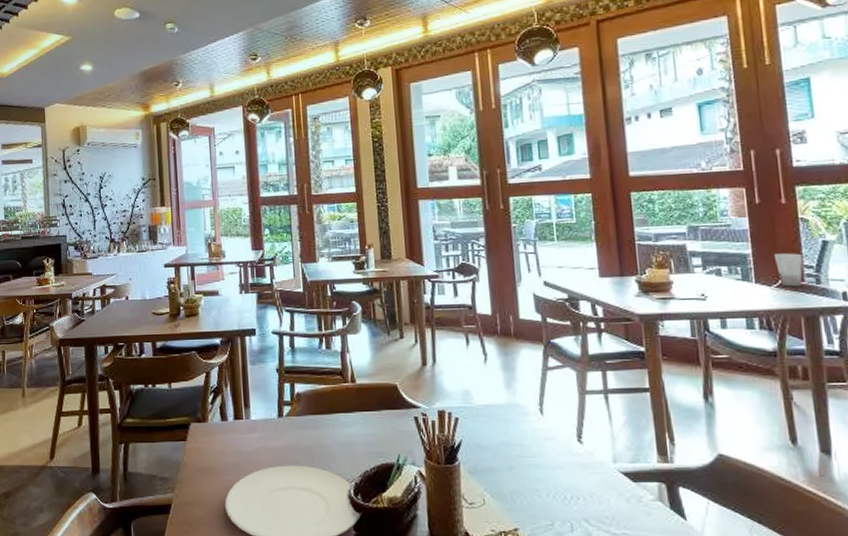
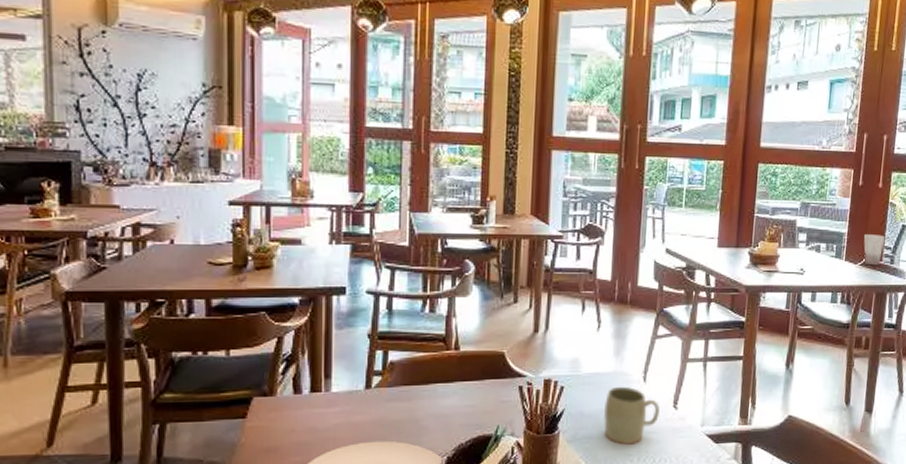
mug: none [502,418,563,478] -> present [603,386,660,444]

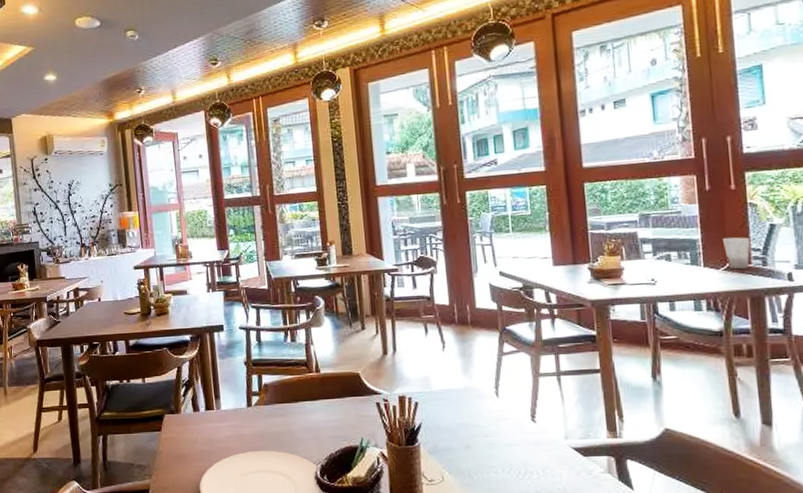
mug: present [603,386,660,444] -> none [460,401,518,456]

